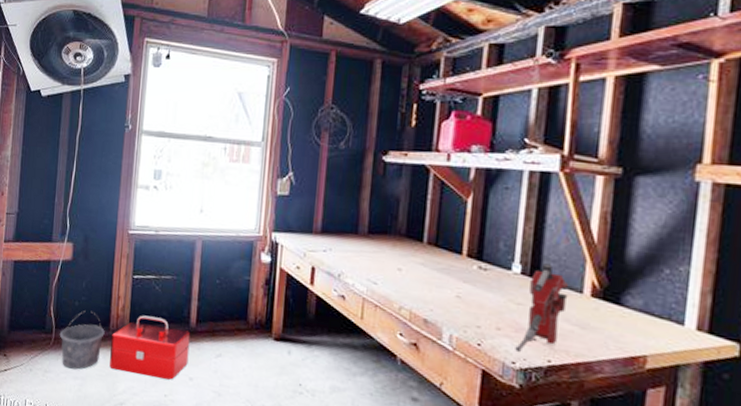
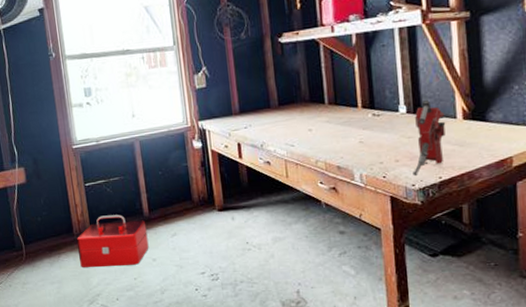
bucket: present [59,311,105,369] -> none [29,223,70,276]

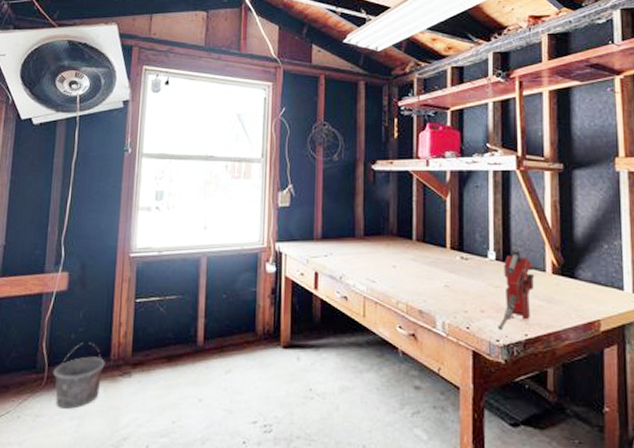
bucket: none [29,223,70,276] -> present [52,343,105,409]
toolbox: present [77,214,149,267] -> none [111,339,198,404]

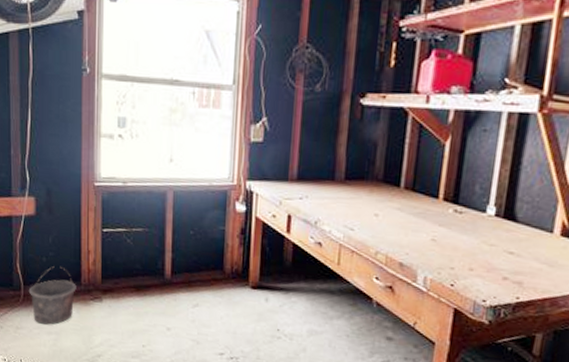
vise: present [498,249,535,331] -> none [486,205,541,292]

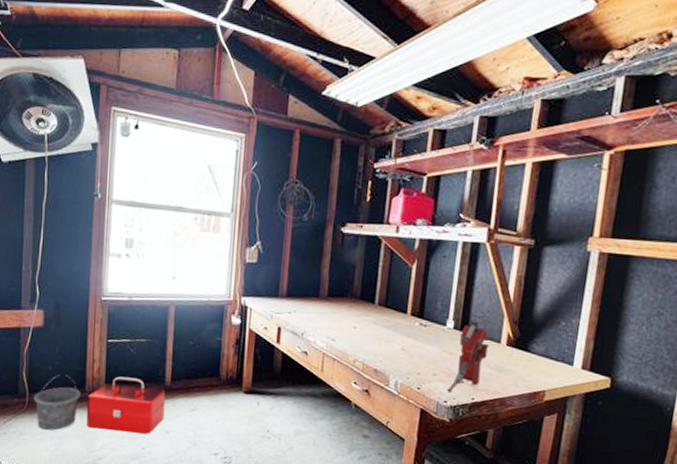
toolbox: none [84,268,166,331] -> present [87,376,166,434]
vise: none [486,205,541,292] -> present [447,319,491,394]

